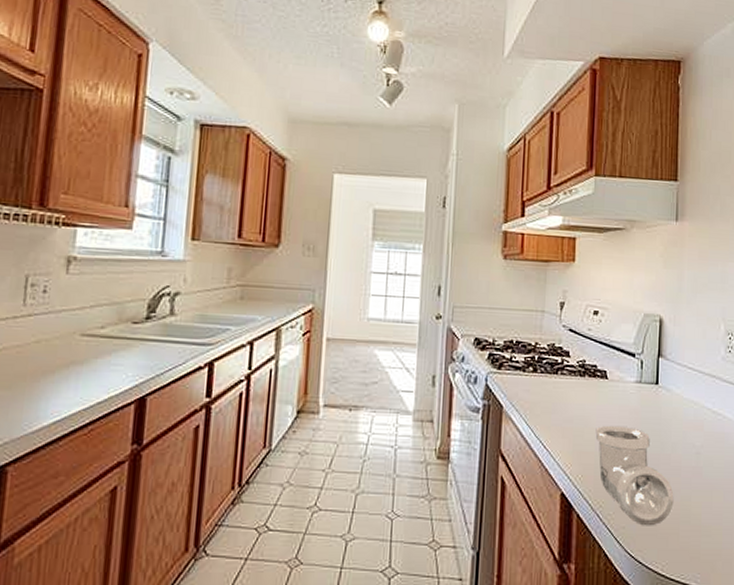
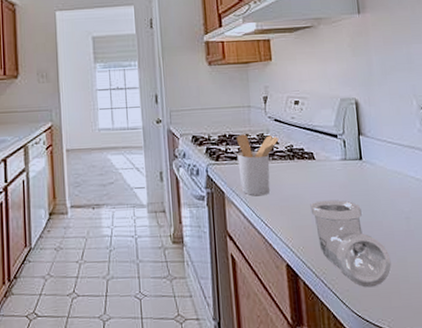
utensil holder: none [522,342,571,414] -> present [236,134,279,196]

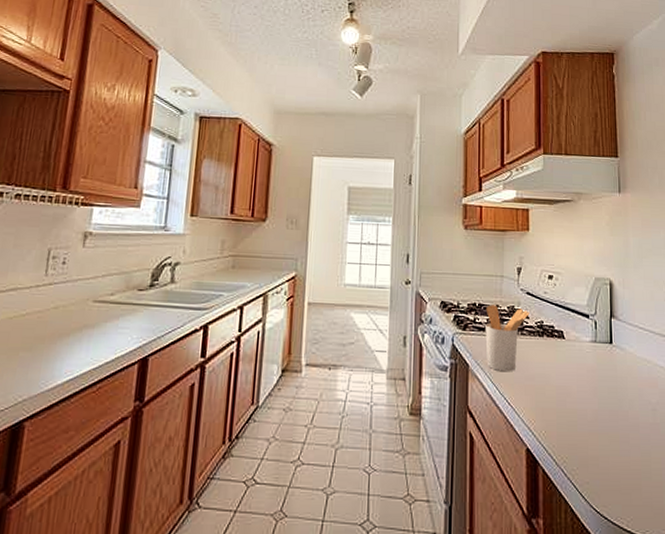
pipe fitting: present [310,200,392,288] -> none [556,383,634,482]

